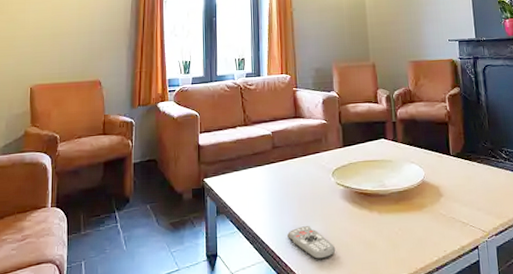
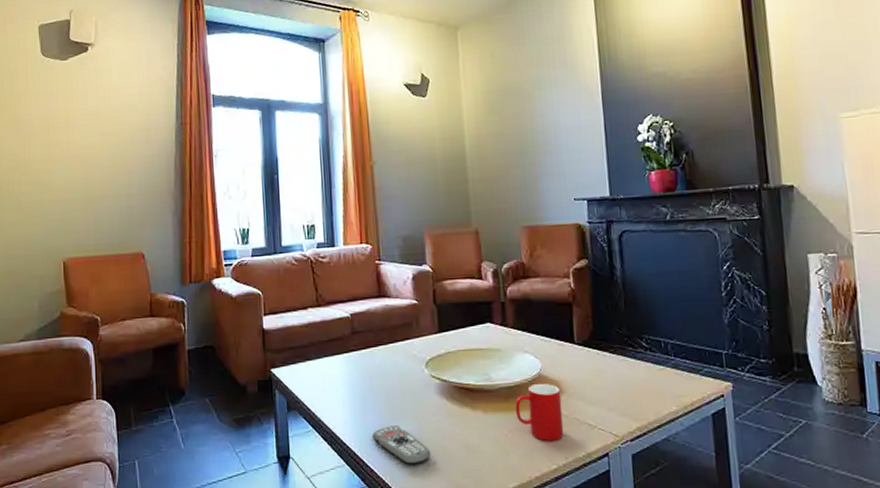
cup: none [404,188,443,237] -> present [515,383,564,441]

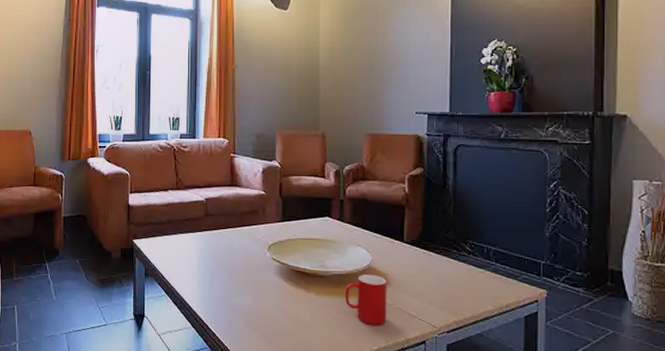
remote control: present [372,426,431,465] -> none [217,298,267,334]

